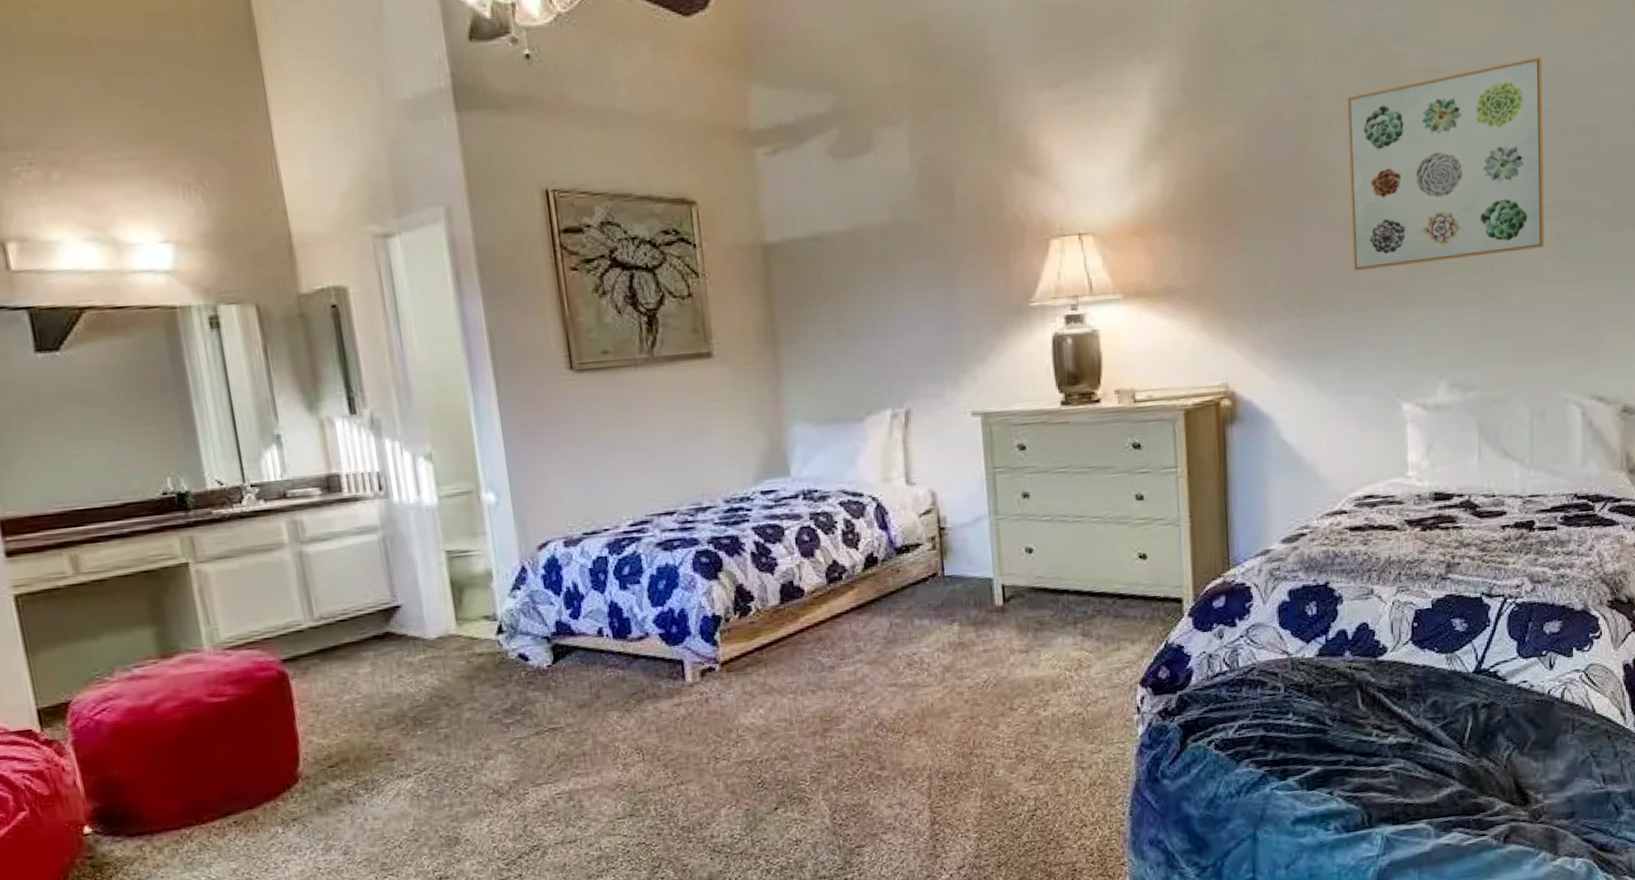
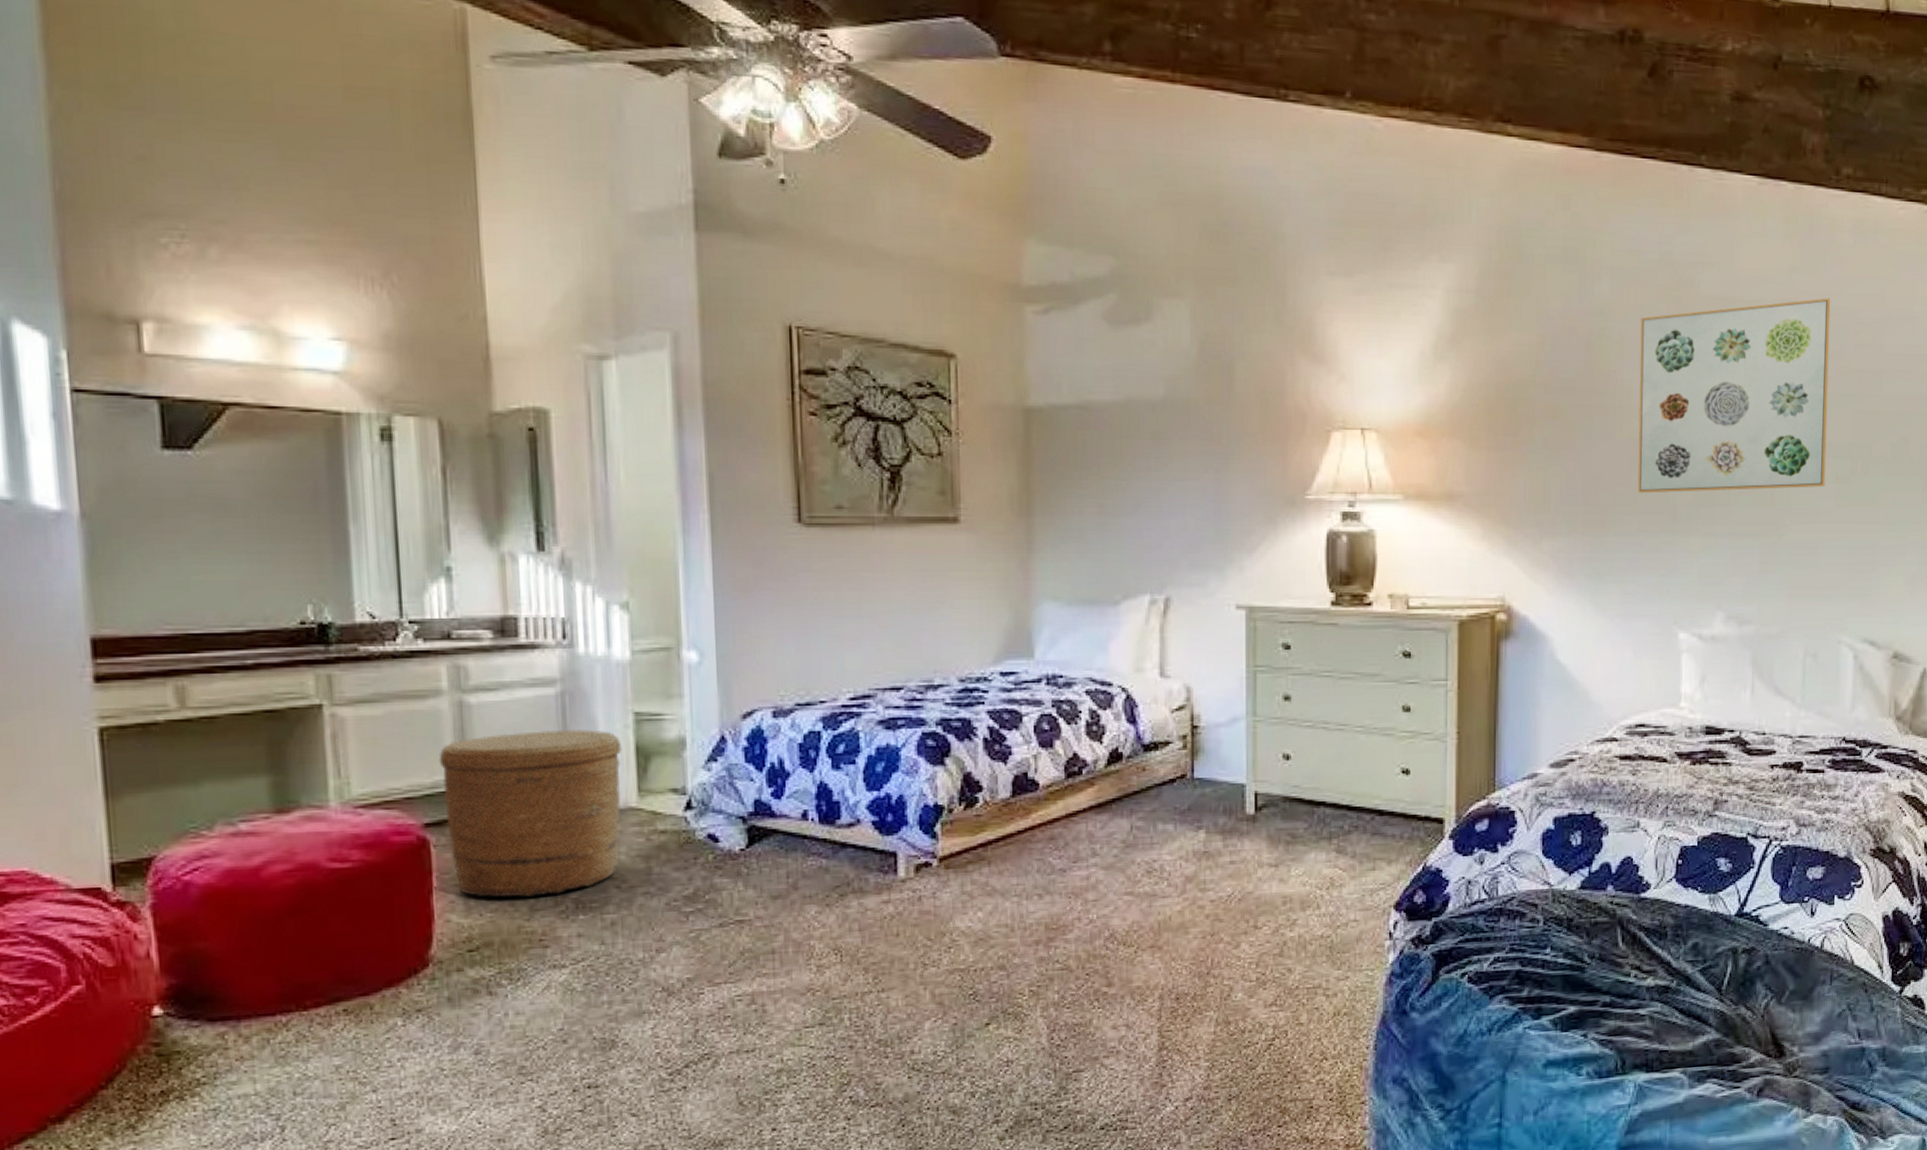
basket: none [288,569,445,720] -> present [438,729,622,898]

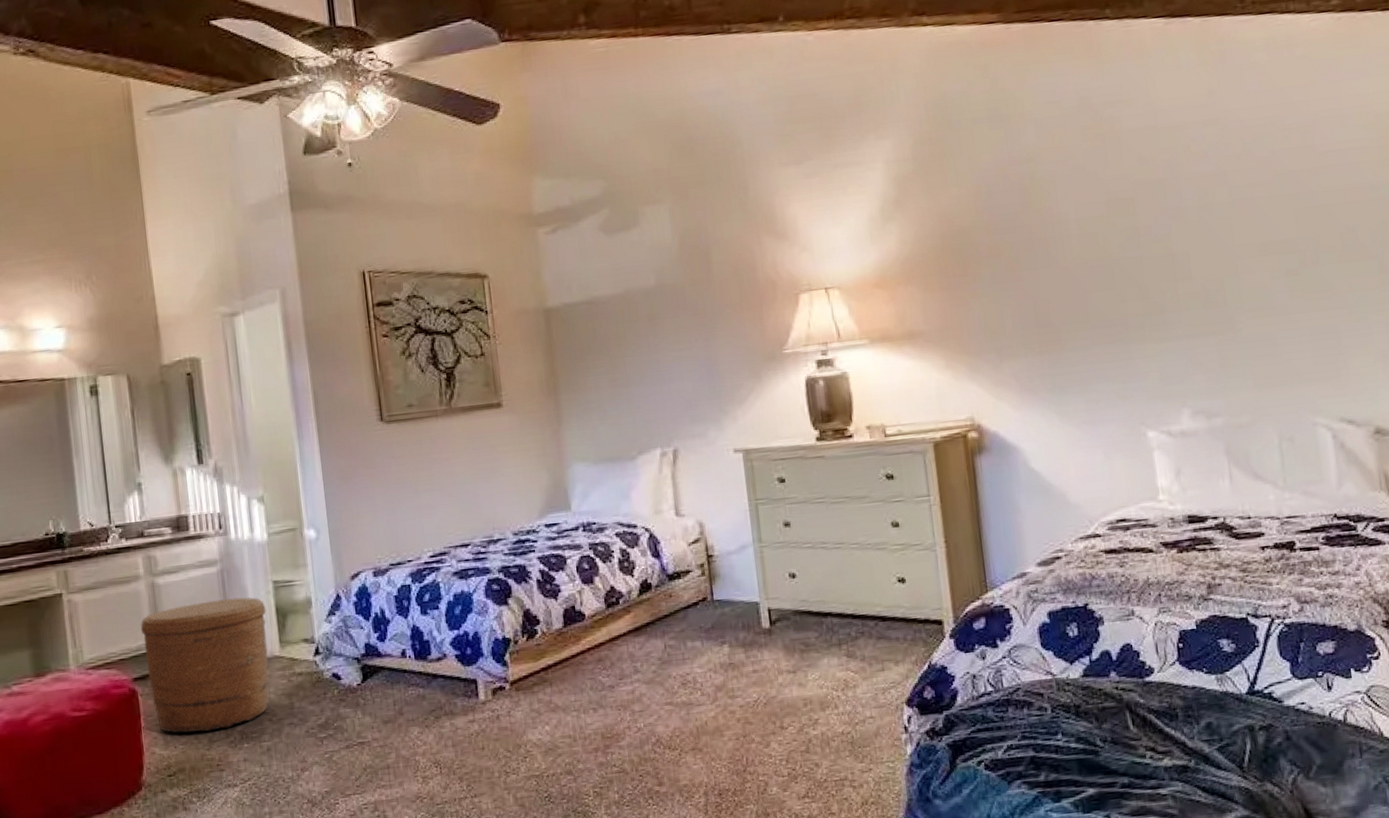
wall art: present [1637,298,1831,494] -> none [1068,111,1276,311]

